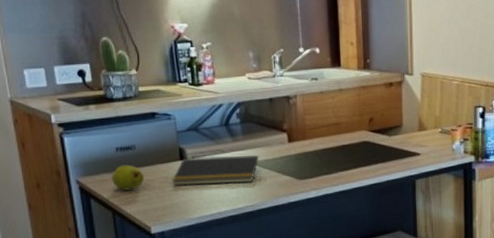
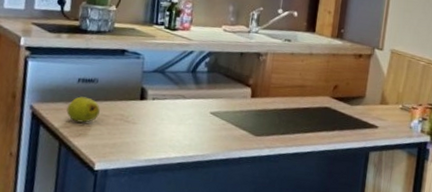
notepad: present [172,155,260,186] -> none [126,98,220,131]

